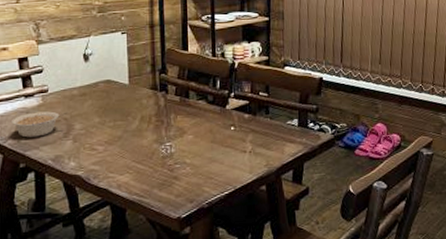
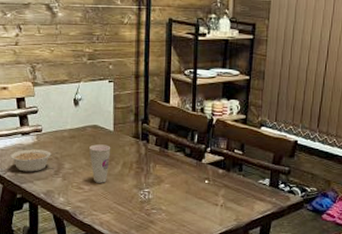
cup: none [103,99,127,142] -> present [89,144,111,183]

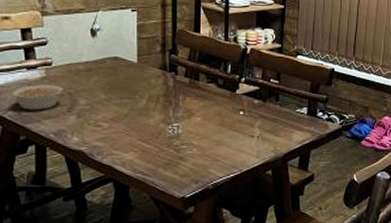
cup: present [89,144,111,183] -> none [109,77,134,119]

